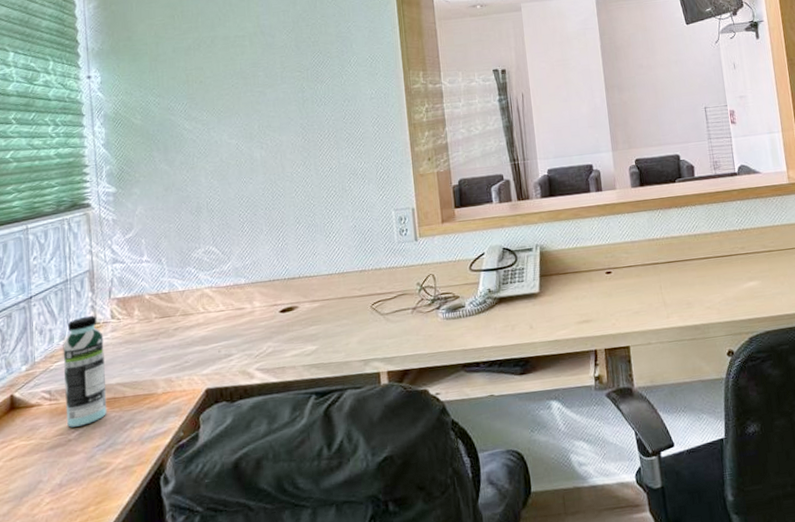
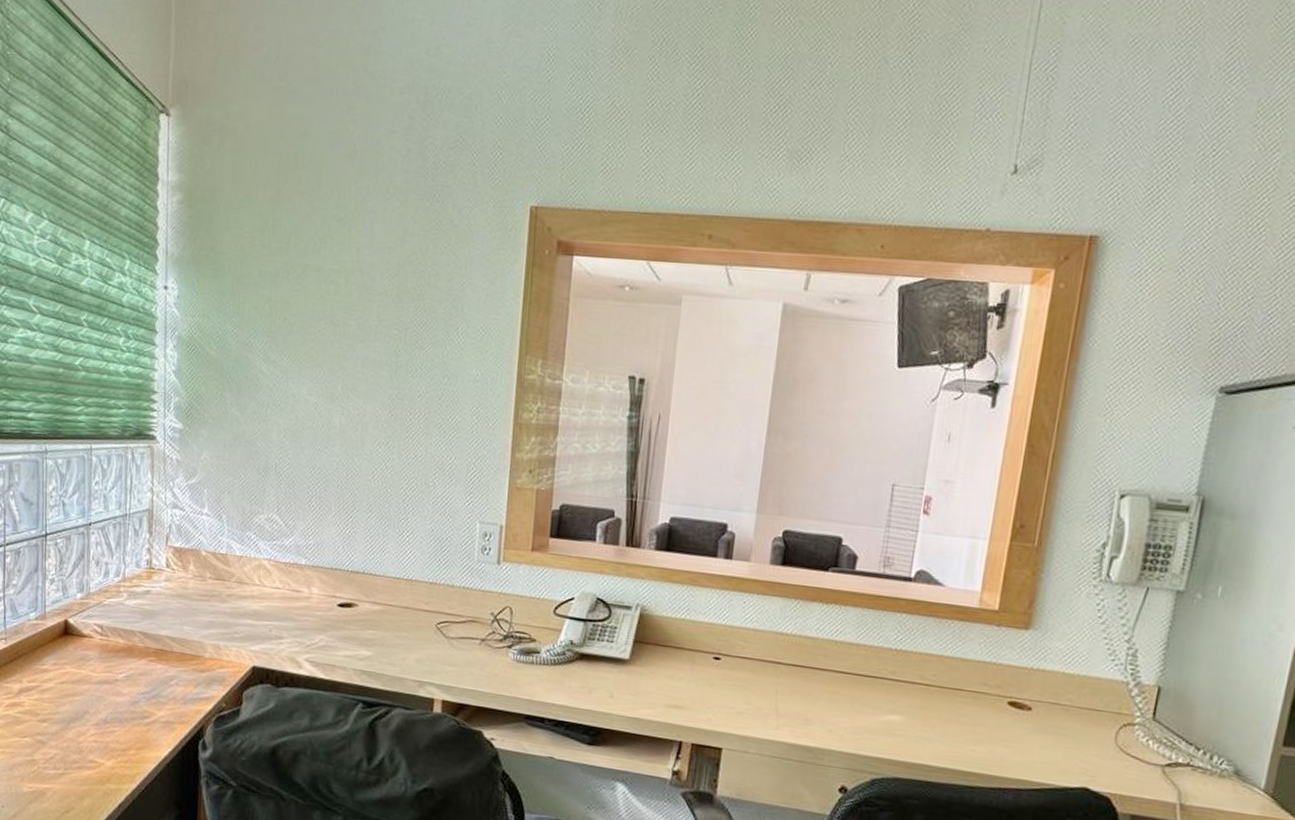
water bottle: present [63,315,107,428] -> none [115,557,157,670]

